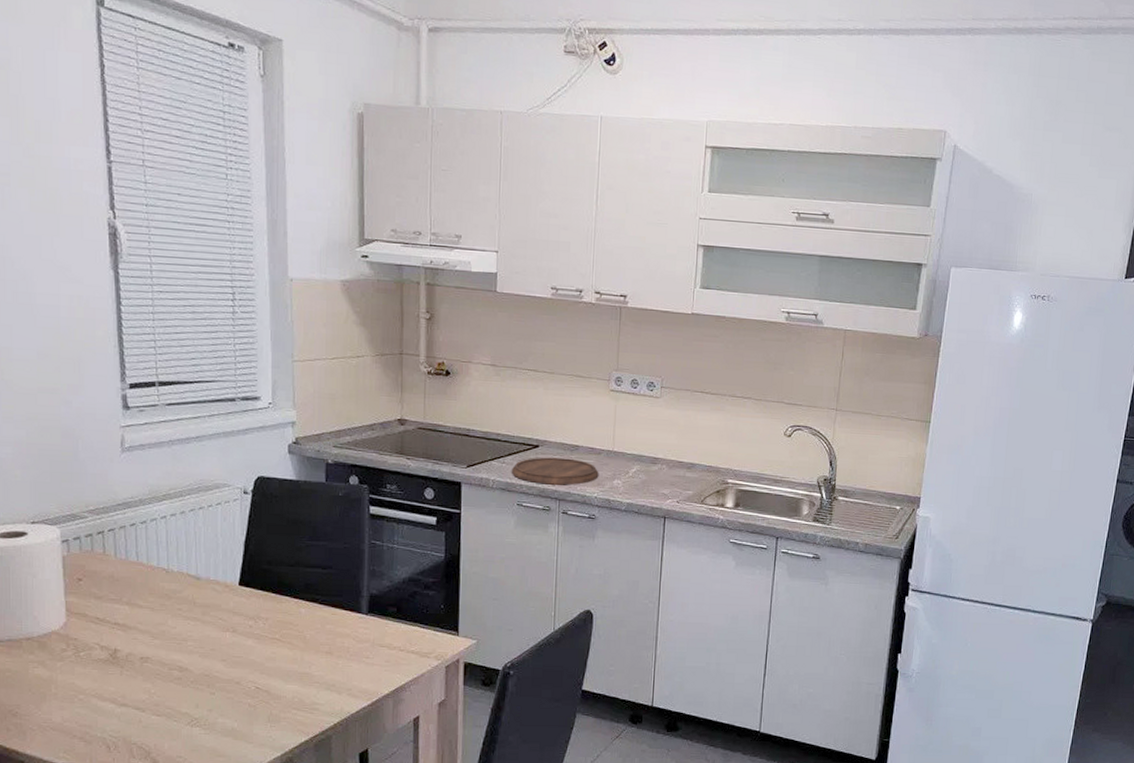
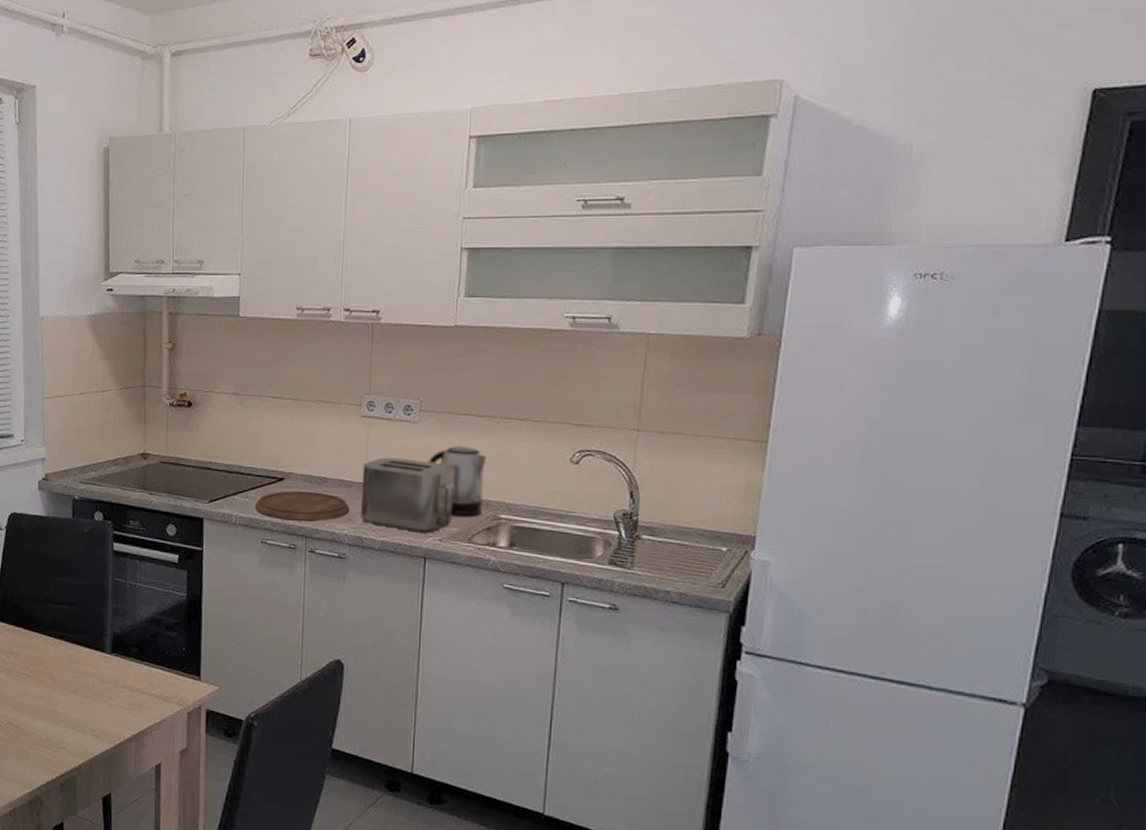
toaster: none [609,428,691,497] -> present [361,457,455,534]
kettle: none [667,419,717,482] -> present [427,446,486,517]

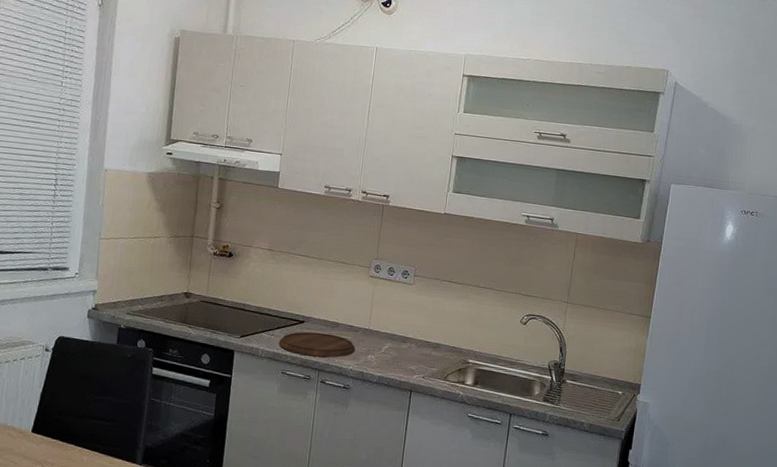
toaster: present [361,457,455,534] -> none [364,309,438,372]
kettle: present [427,446,486,517] -> none [417,305,461,360]

